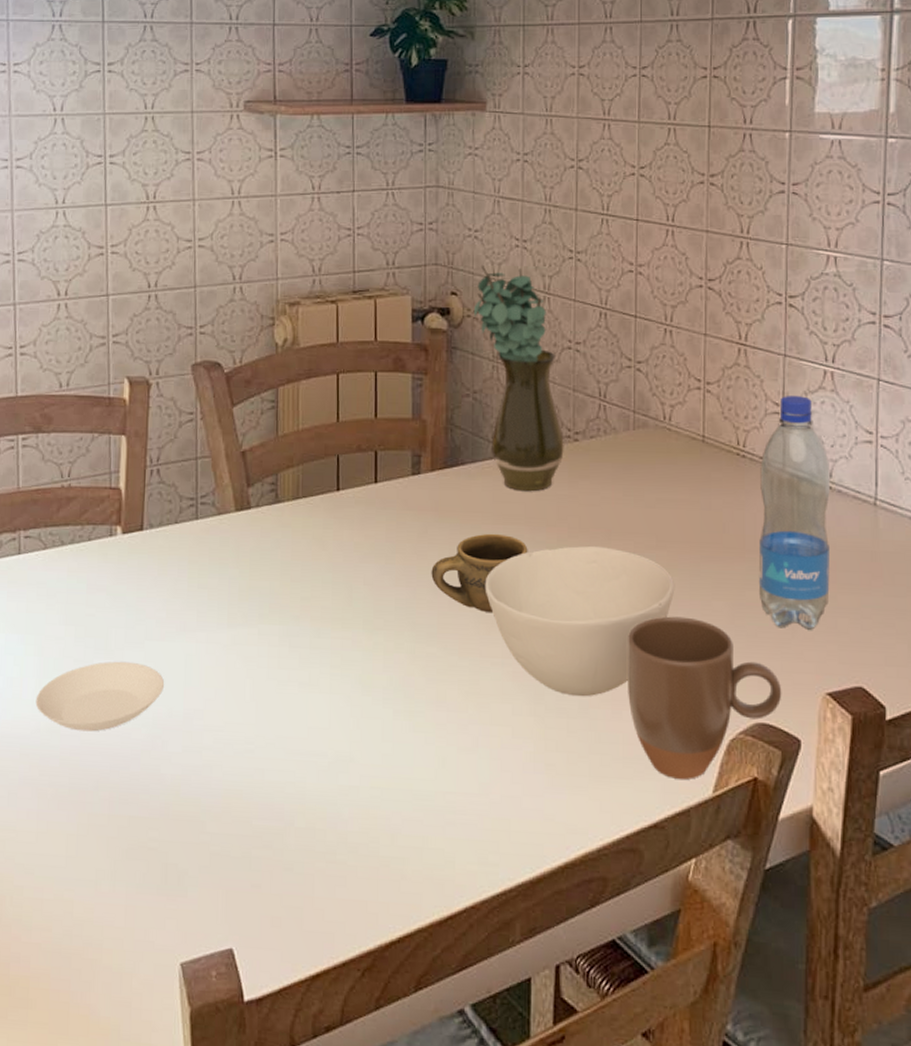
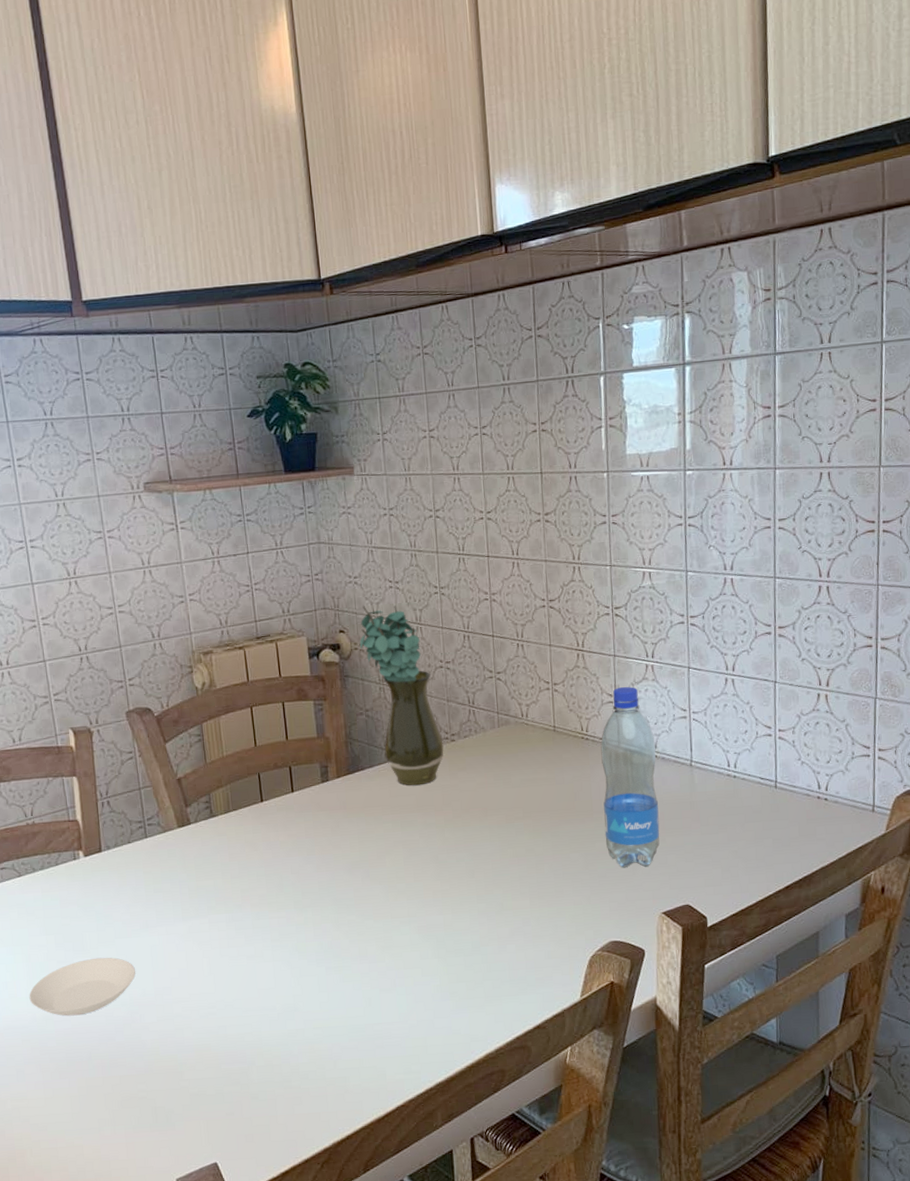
cup: present [431,533,528,612] -> none [345,821,422,884]
bowl: present [485,545,675,697] -> none [389,821,541,939]
mug: present [627,616,782,779] -> none [505,868,628,991]

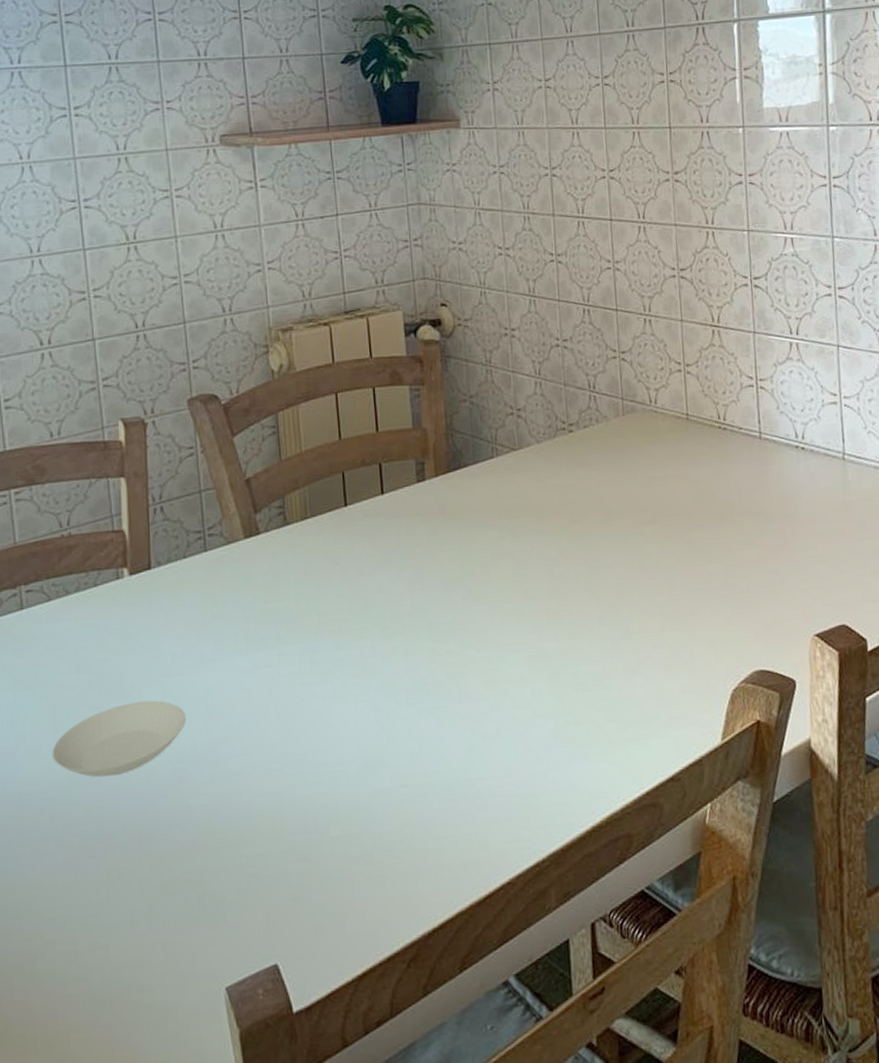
vase: present [359,605,444,785] -> none [463,274,560,485]
bottle: present [600,687,660,868] -> none [740,368,810,582]

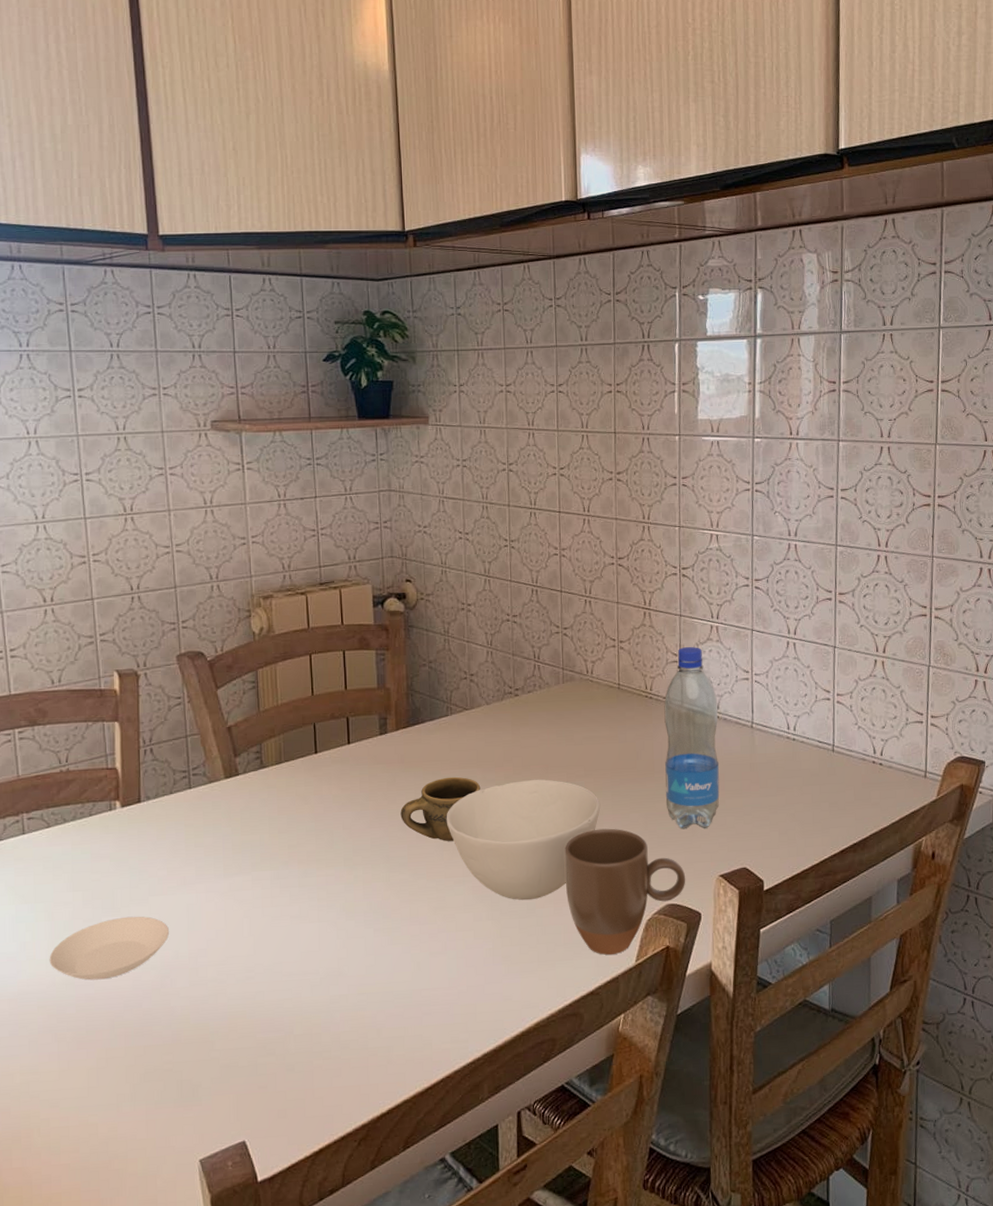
cup: none [443,528,534,604] -> present [400,776,481,841]
bowl: none [495,527,673,671] -> present [446,779,601,901]
mug: none [632,583,776,733] -> present [564,828,686,955]
bottle: none [740,368,810,582] -> present [664,647,720,830]

